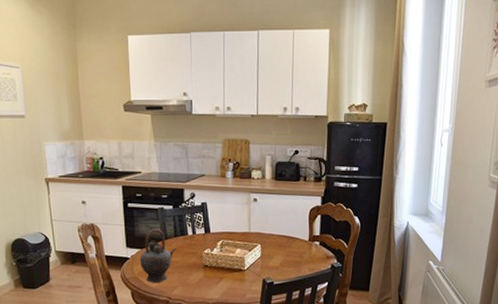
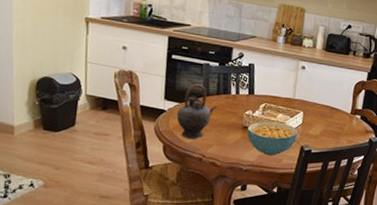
cereal bowl: none [208,257,258,291] -> present [247,121,298,156]

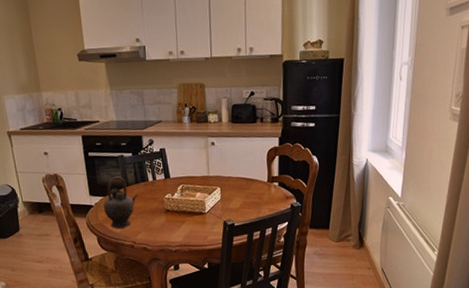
cereal bowl: present [247,121,298,156] -> none [170,200,219,234]

